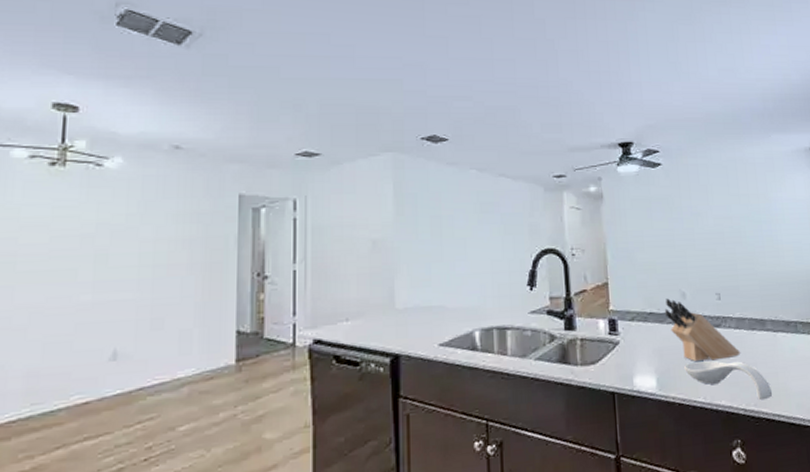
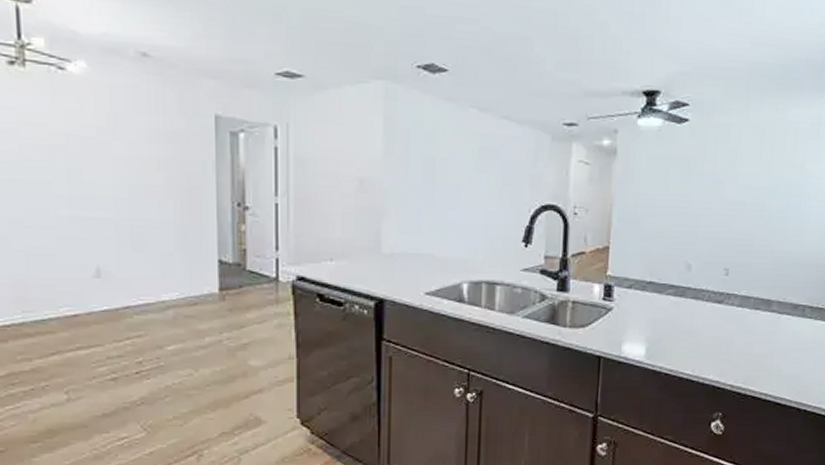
knife block: present [664,298,741,362] -> none [665,269,739,336]
spoon rest: present [683,361,773,401] -> none [676,336,764,379]

